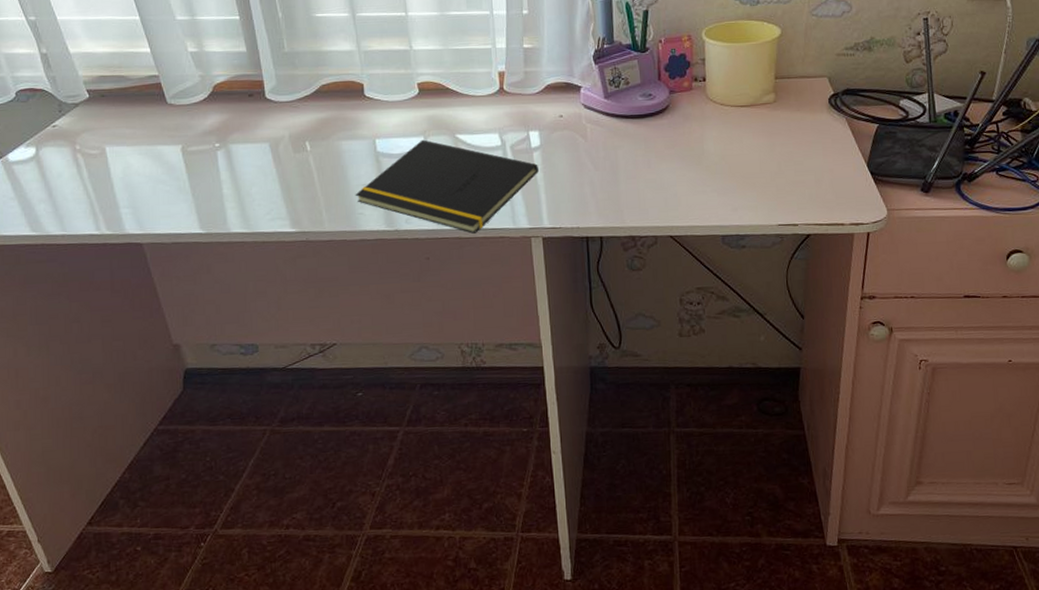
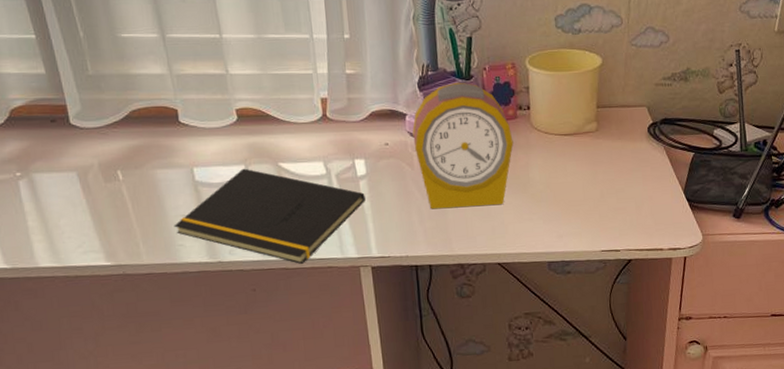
alarm clock: none [587,54,688,181] -> present [412,82,514,210]

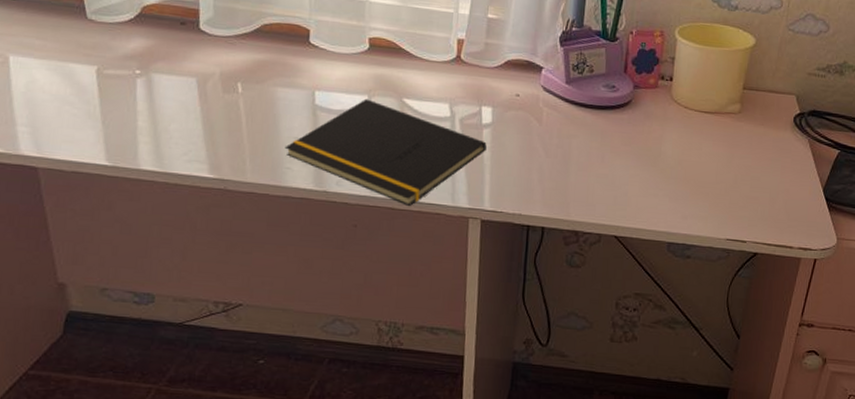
alarm clock: present [412,82,514,210] -> none [546,42,650,176]

